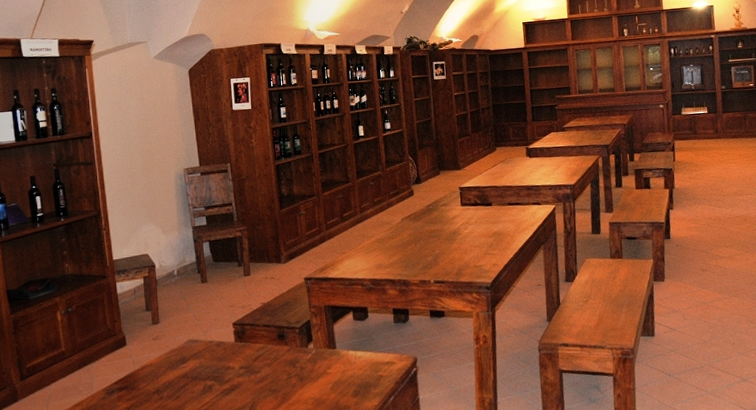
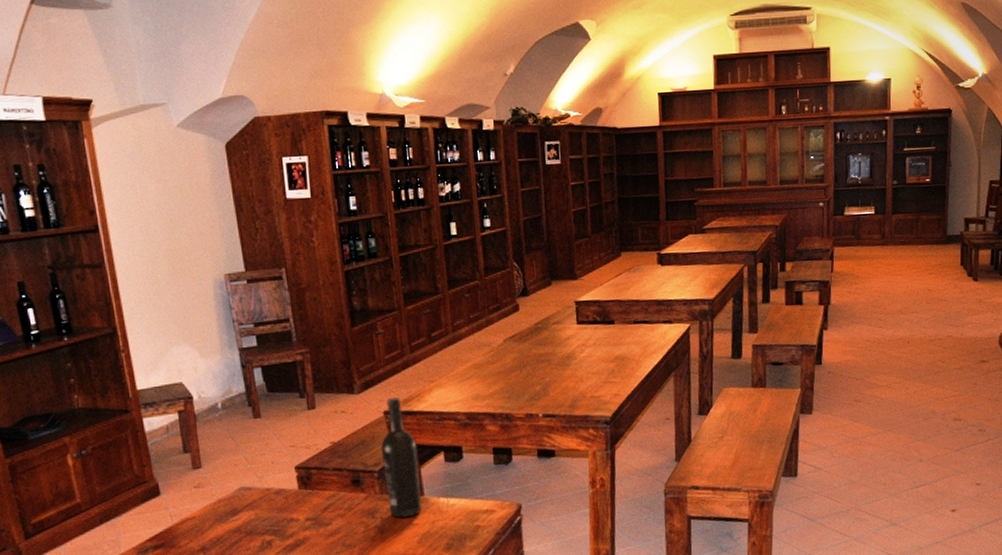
wine bottle: none [302,265,334,368] -> present [381,396,422,519]

